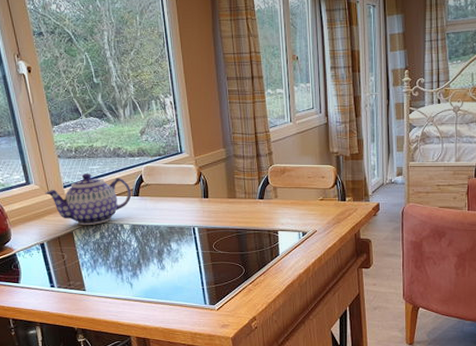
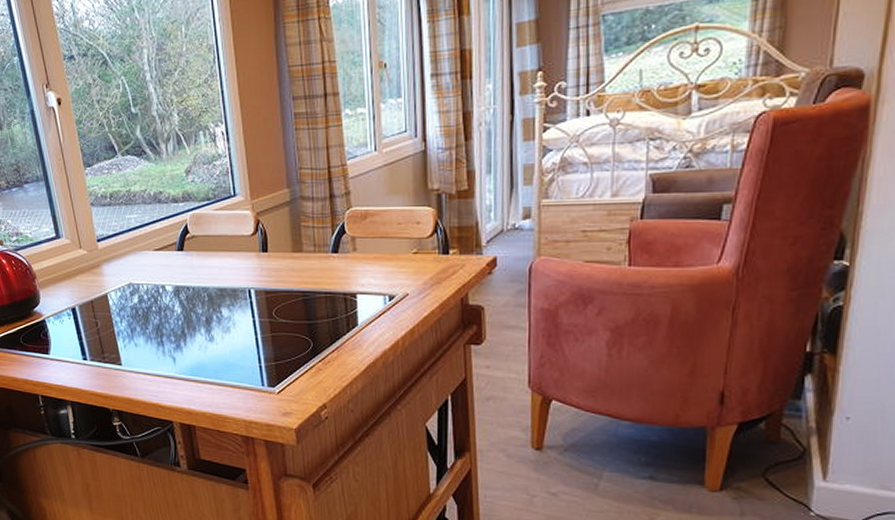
teapot: present [45,173,132,226] -> none [77,224,175,287]

